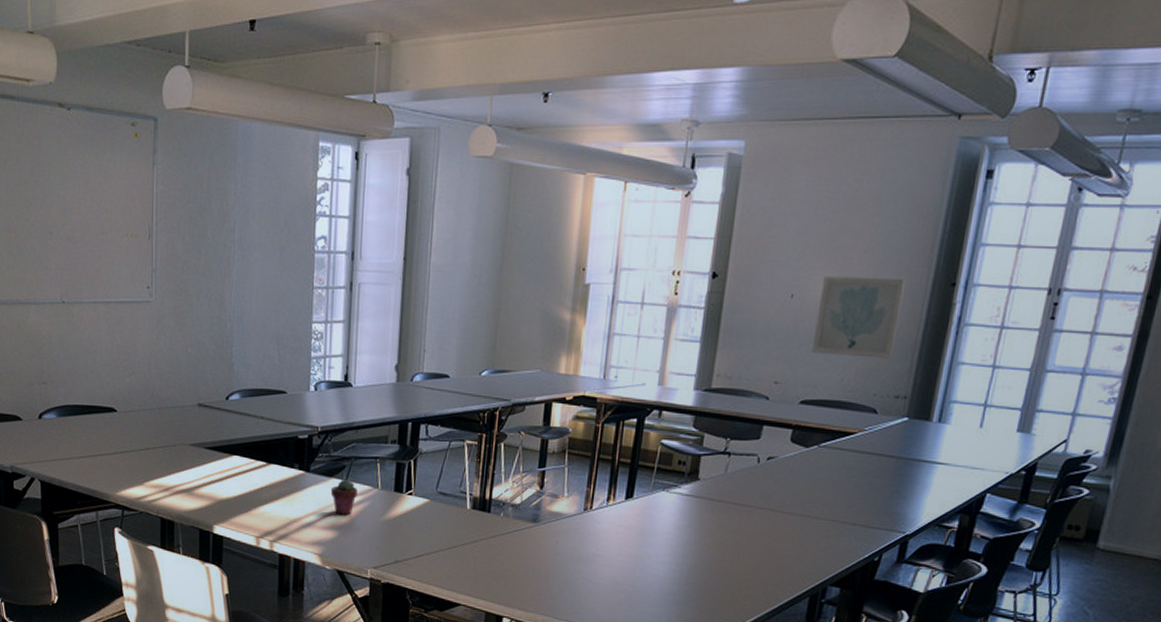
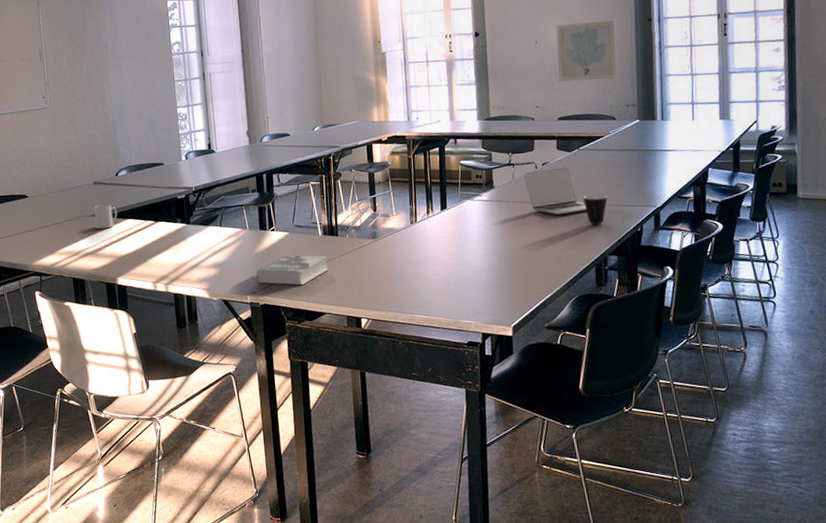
mug: none [194,433,223,464] -> present [94,204,117,229]
potted succulent: present [330,479,358,515] -> none [208,225,231,255]
book: none [382,527,474,567] -> present [256,255,329,286]
laptop: none [740,465,814,527] -> present [523,167,587,216]
mug: none [811,506,844,545] -> present [583,194,608,225]

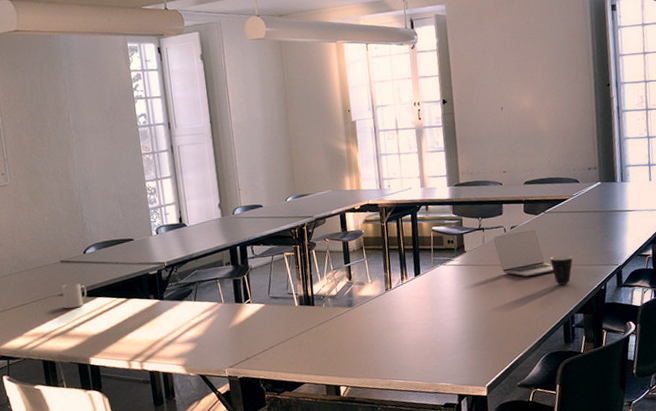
book: present [256,255,329,286] -> none [233,326,307,357]
wall art: present [556,19,618,82] -> none [520,85,580,147]

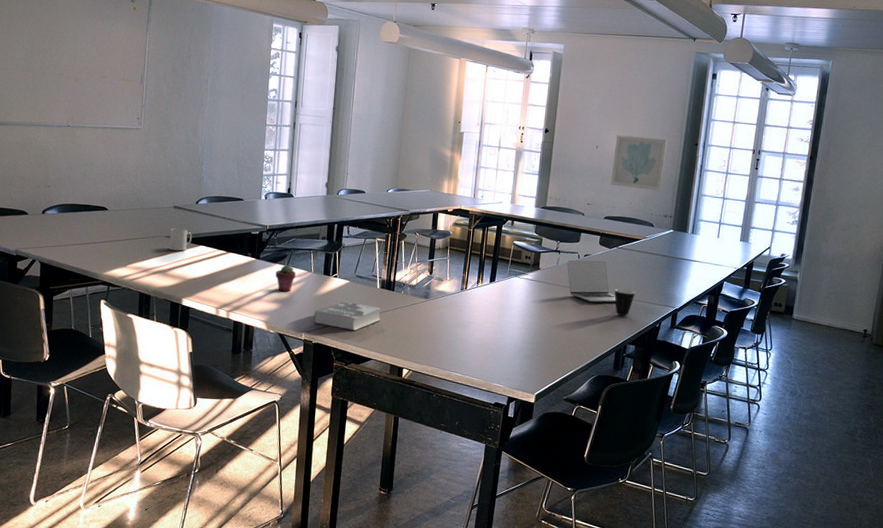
potted succulent: none [183,300,206,330] -> present [275,264,296,292]
book: none [233,326,307,357] -> present [313,301,382,331]
wall art: none [520,85,580,147] -> present [610,135,667,191]

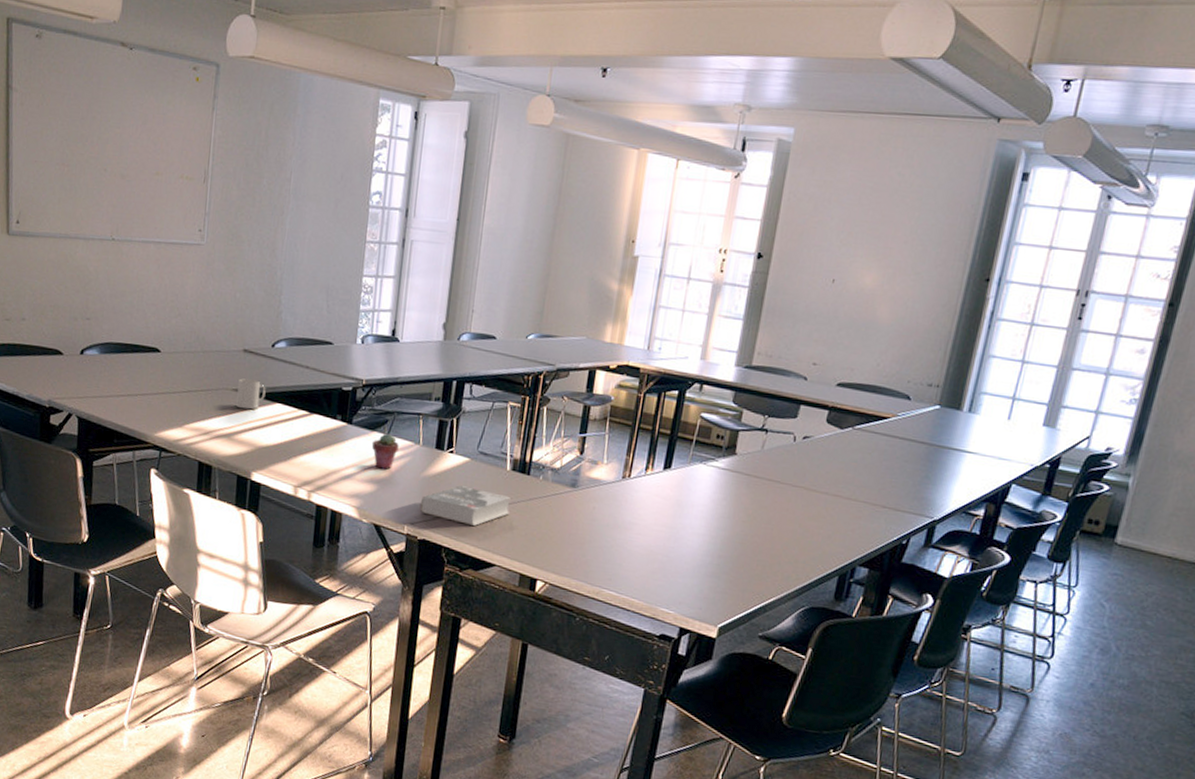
laptop: present [567,260,616,303] -> none [776,444,846,506]
wall art: present [610,135,667,191] -> none [850,264,942,348]
mug: present [614,288,635,316] -> none [843,487,875,526]

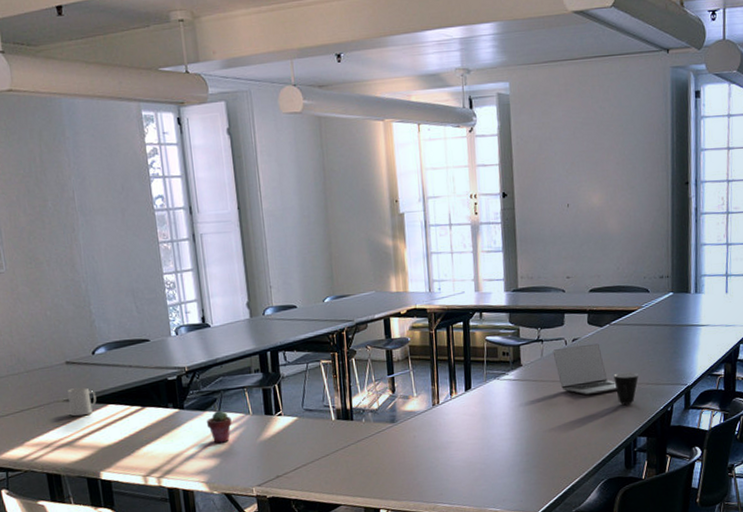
book: present [420,486,512,527] -> none [262,442,344,476]
laptop: none [776,444,846,506] -> present [552,343,617,396]
mug: none [843,487,875,526] -> present [614,372,639,405]

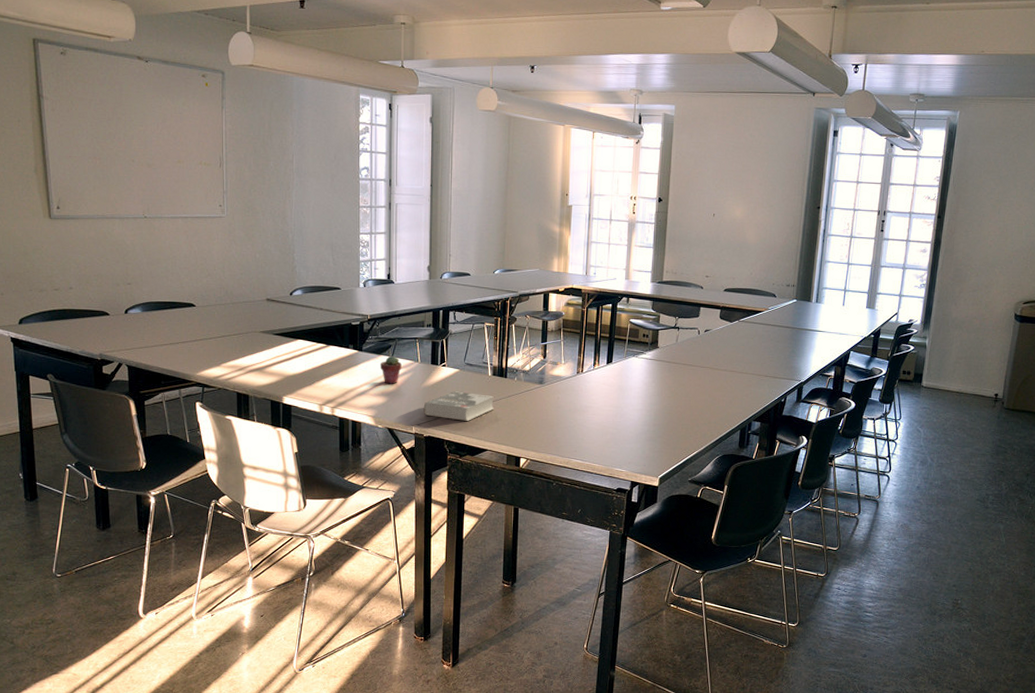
mug: present [68,387,97,417] -> none [265,322,288,347]
book: none [262,442,344,476] -> present [423,391,495,422]
laptop: present [552,343,617,396] -> none [686,336,739,380]
mug: present [614,372,639,405] -> none [737,364,759,392]

